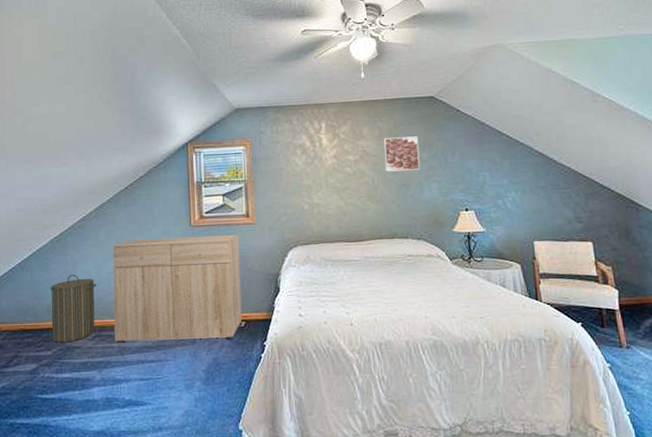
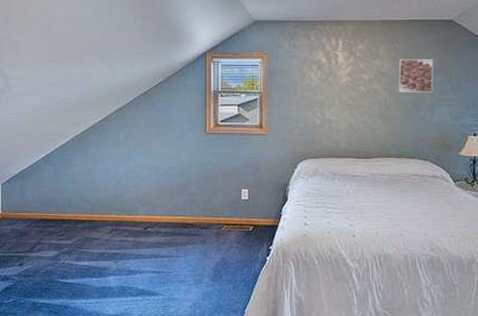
laundry hamper: present [51,274,96,343] -> none [72,171,115,234]
dresser: present [112,234,242,343] -> none [131,142,251,241]

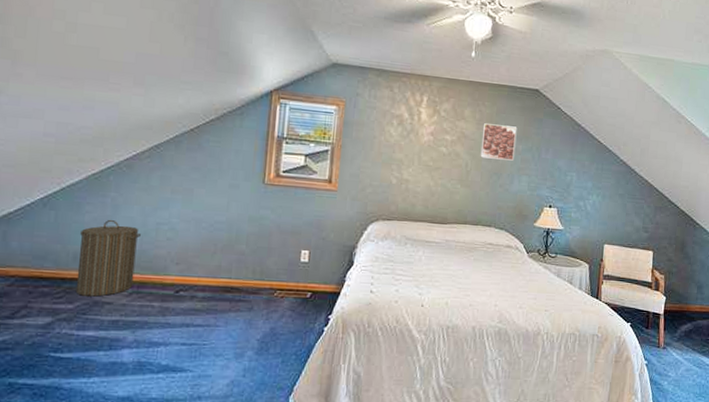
laundry hamper: none [72,171,115,234] -> present [75,219,141,297]

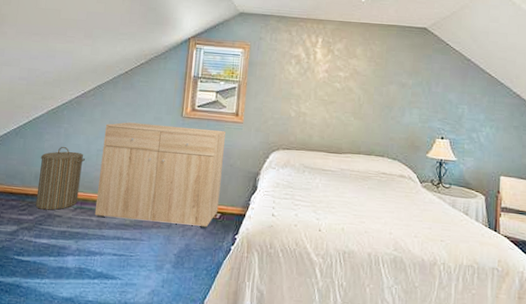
dresser: none [157,190,316,309] -> present [95,122,225,228]
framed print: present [480,123,517,161] -> none [372,60,407,95]

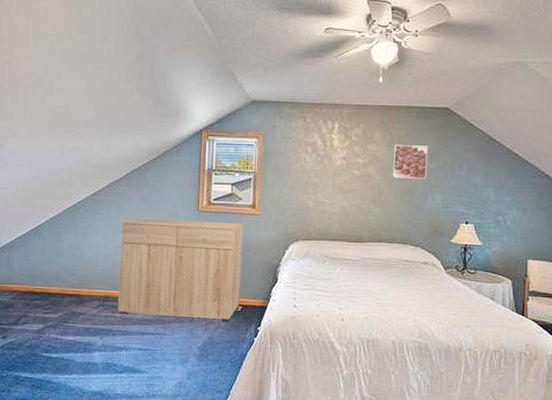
laundry hamper: present [35,146,85,211] -> none [59,244,104,308]
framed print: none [372,60,407,95] -> present [392,145,428,179]

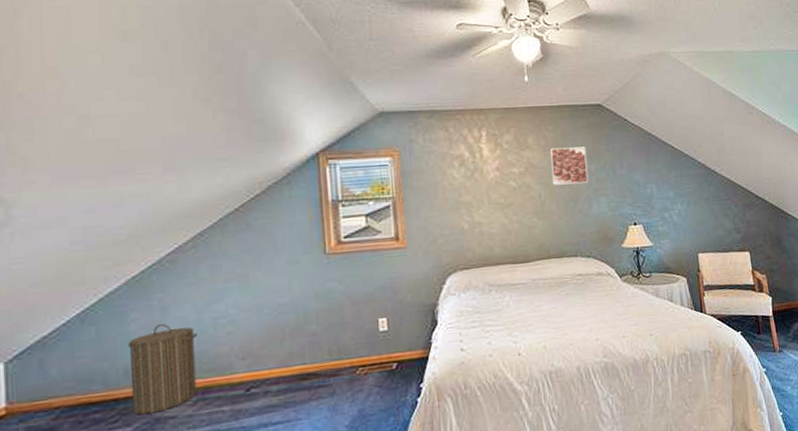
laundry hamper: none [59,244,104,308] -> present [128,323,197,415]
dresser: present [118,218,243,321] -> none [219,262,393,406]

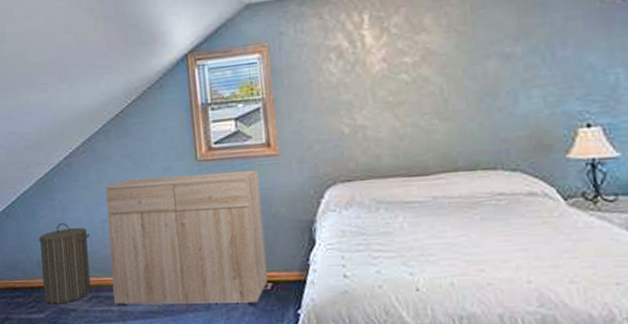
dresser: none [219,262,393,406] -> present [105,170,268,306]
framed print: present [549,147,588,185] -> none [453,22,512,77]

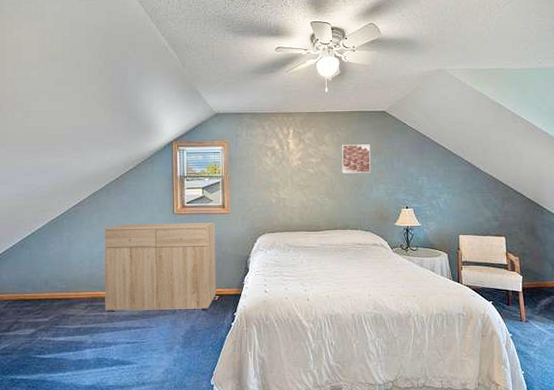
laundry hamper: present [39,222,91,304] -> none [48,252,89,311]
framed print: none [453,22,512,77] -> present [341,144,371,174]

